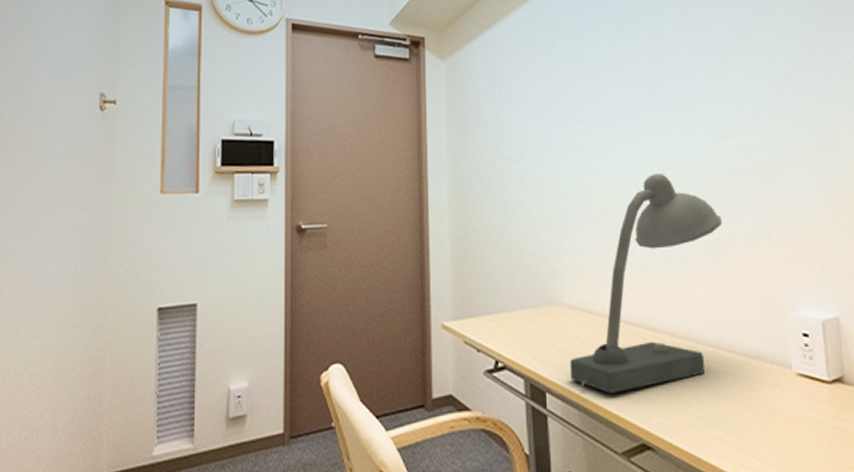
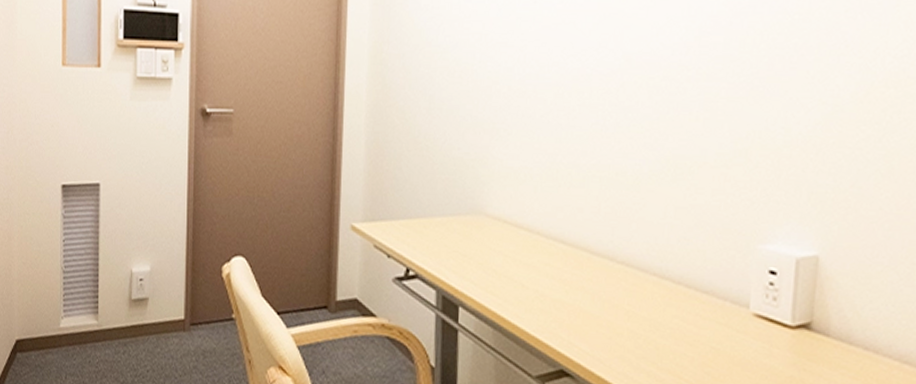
desk lamp: present [570,174,723,393] -> none [488,73,691,315]

